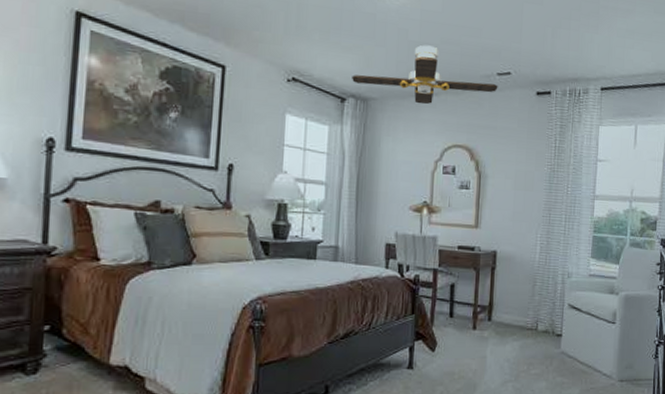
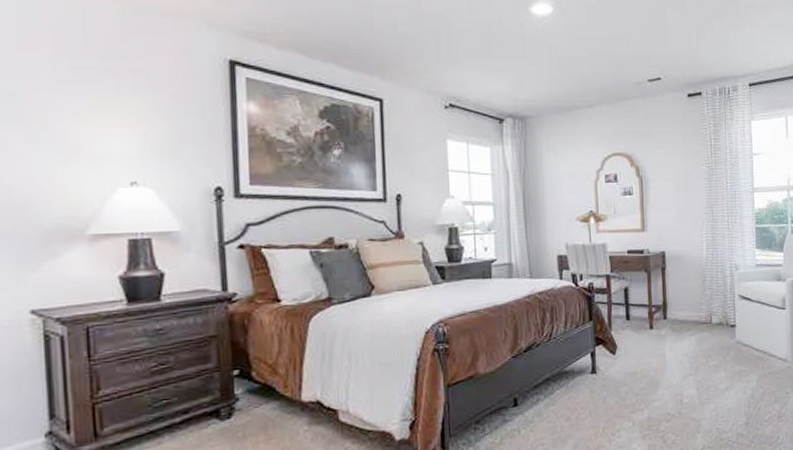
ceiling fan: present [352,45,498,105] -> none [507,59,650,117]

